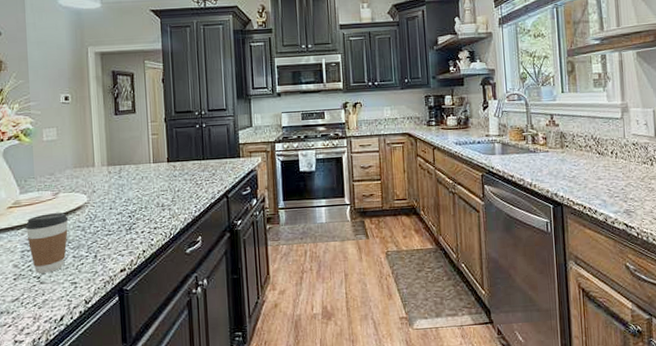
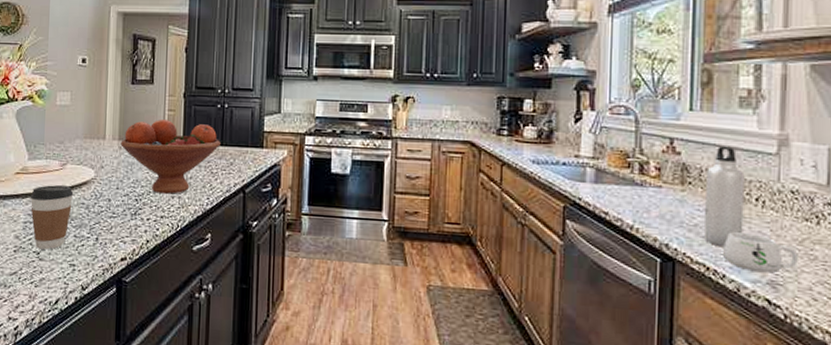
fruit bowl: none [109,143,202,208] -> present [120,120,220,194]
water bottle: none [577,116,605,191] -> present [704,146,745,248]
mug: none [592,177,642,205] -> present [721,232,798,274]

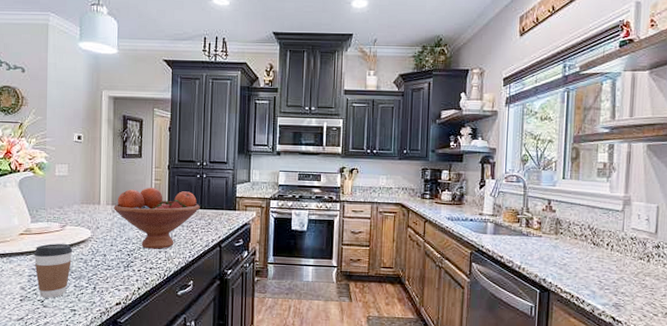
water bottle: present [704,146,745,248] -> none [571,205,600,280]
mug: present [721,232,798,274] -> none [582,269,635,298]

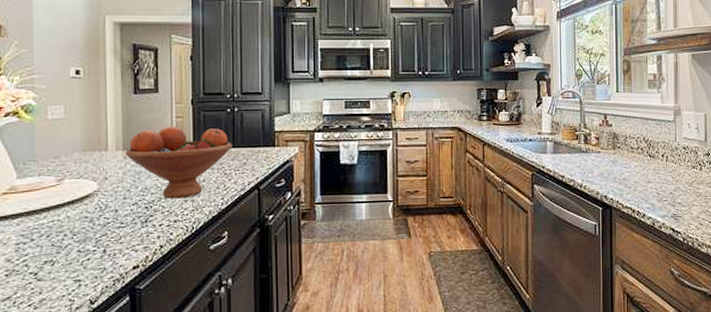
coffee cup: present [33,243,73,298] -> none [22,201,74,270]

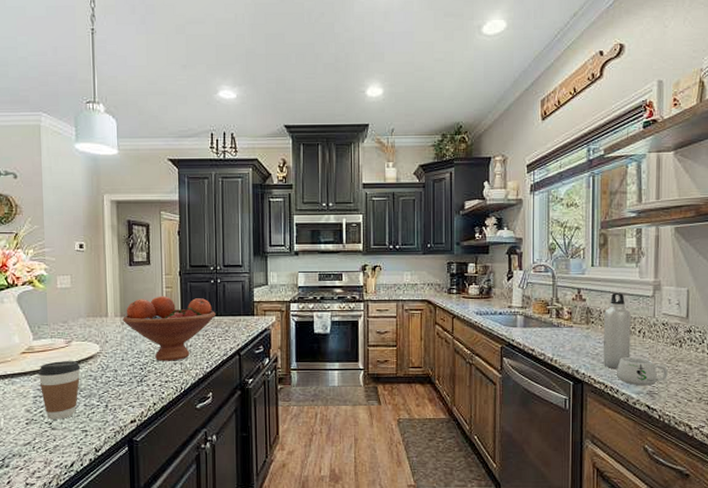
coffee cup: none [22,201,74,270] -> present [38,361,81,420]
water bottle: none [629,117,655,194] -> present [604,292,631,370]
mug: none [642,181,690,210] -> present [616,357,668,386]

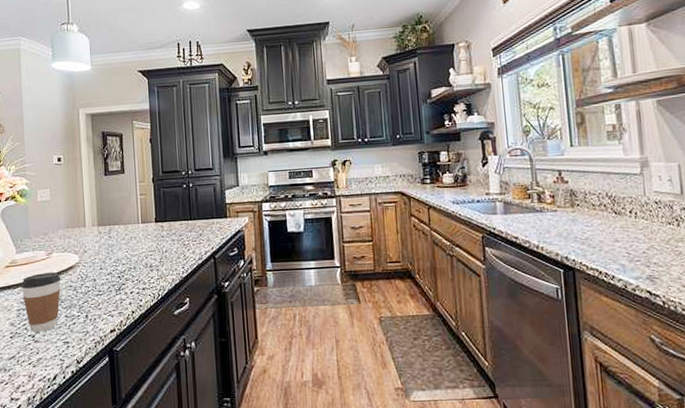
fruit bowl: present [123,296,216,361] -> none [100,203,189,269]
water bottle: present [604,292,631,370] -> none [589,171,624,254]
mug: present [616,357,668,386] -> none [609,239,668,271]

